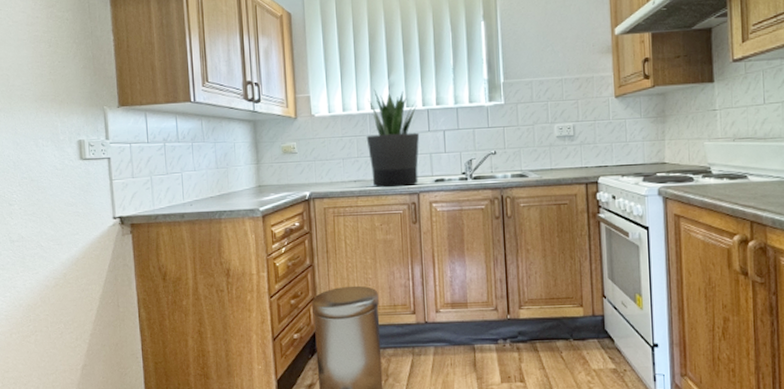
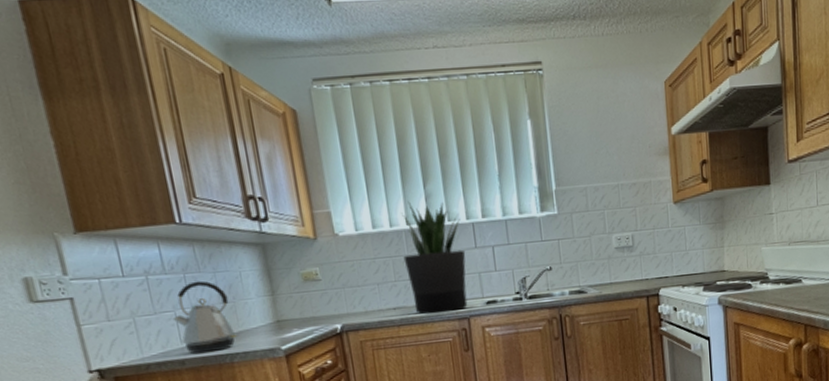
kettle: none [179,149,228,209] -> present [172,281,240,353]

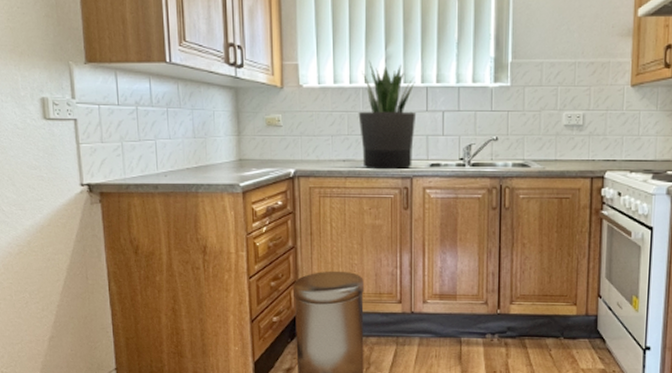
kettle: present [172,281,240,353] -> none [153,115,206,180]

